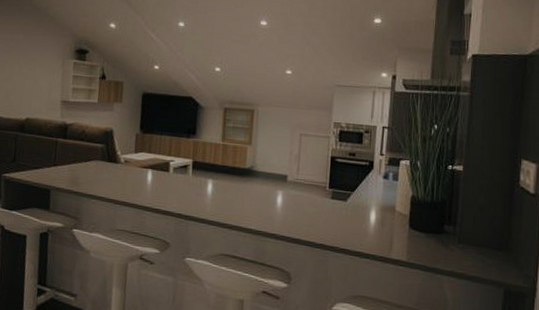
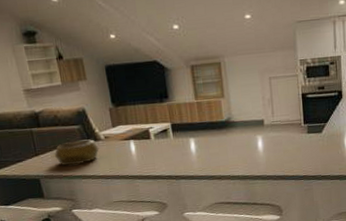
decorative bowl: none [71,159,117,183] -> present [54,139,99,166]

